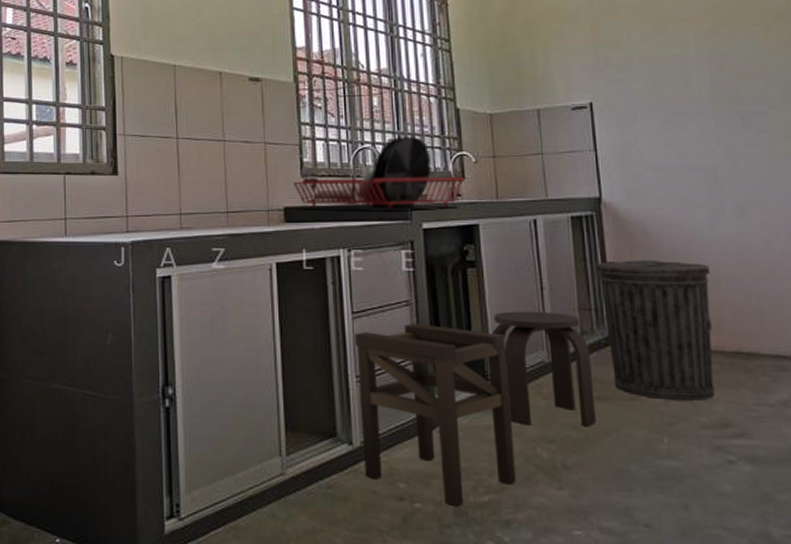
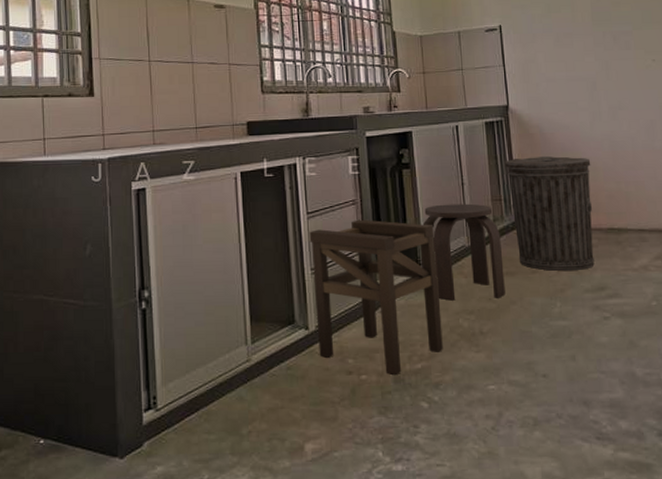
dish rack: present [293,135,465,212] -> none [254,55,400,124]

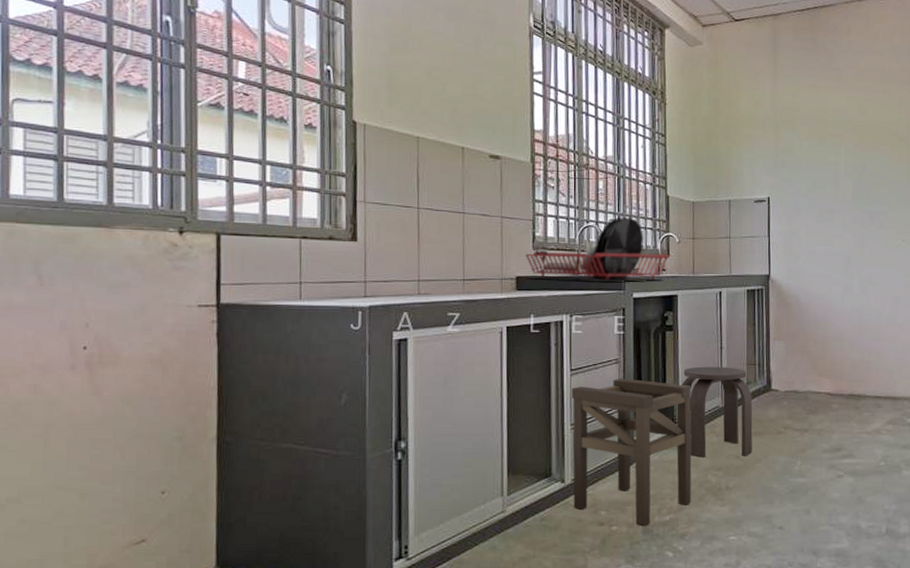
dish rack: none [254,55,400,124] -> present [524,217,670,283]
trash can: present [505,155,595,271] -> none [762,324,839,432]

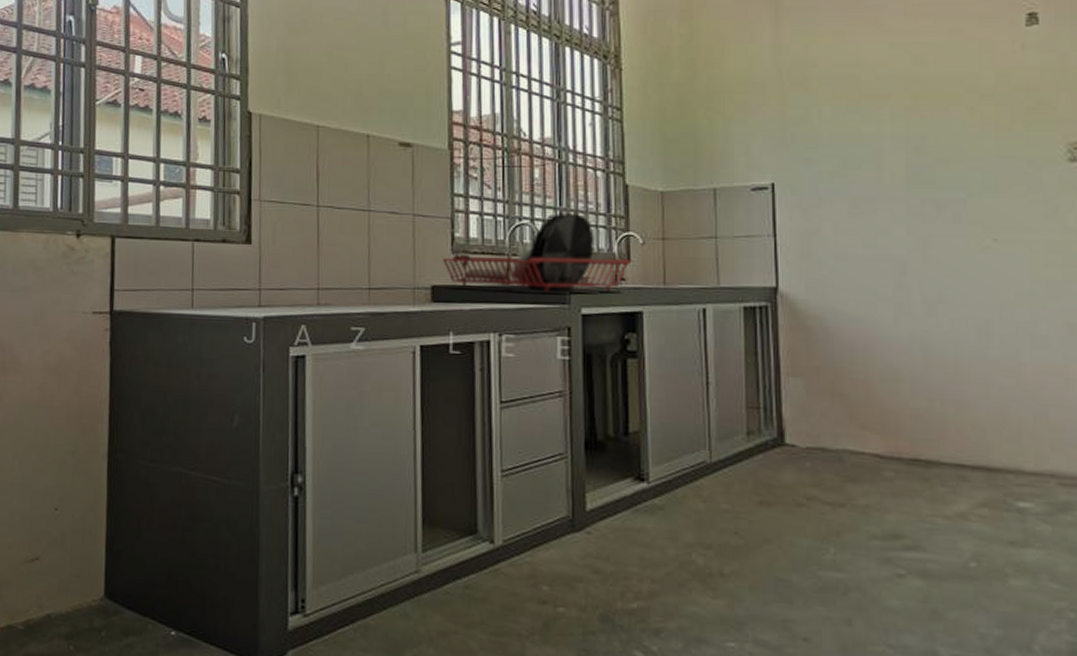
stool: present [571,378,692,527] -> none [501,416,668,613]
stool: present [682,366,753,458] -> none [651,406,758,533]

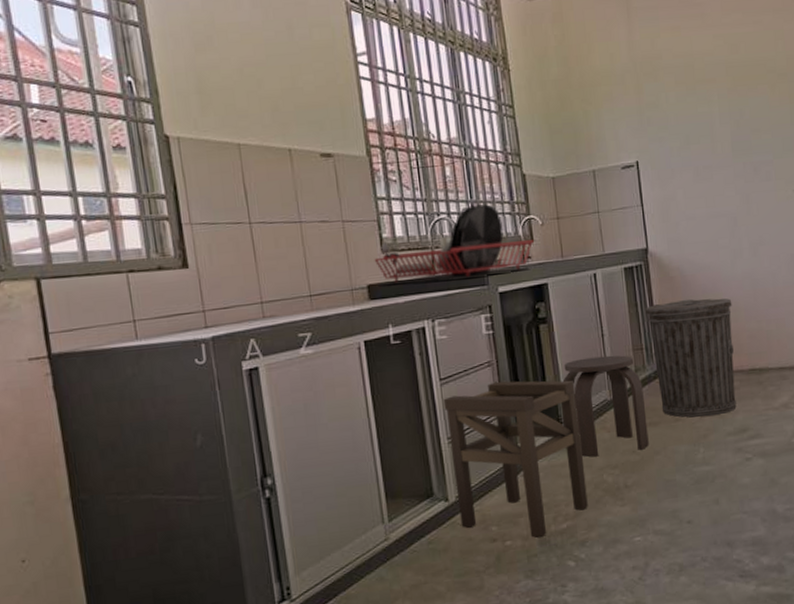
stool: none [501,416,668,613] -> present [443,380,588,538]
stool: none [651,406,758,533] -> present [563,355,649,458]
trash can: none [768,355,892,510] -> present [645,298,737,418]

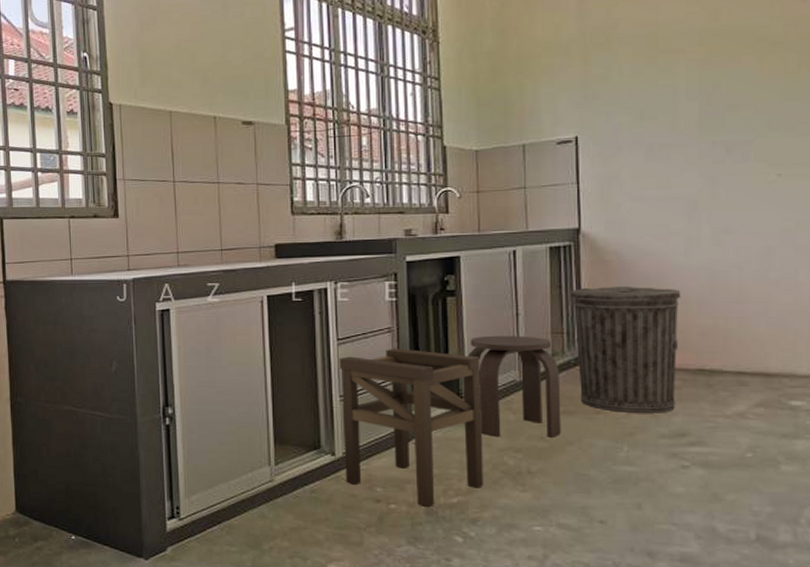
dish rack: present [374,203,534,287] -> none [283,173,449,247]

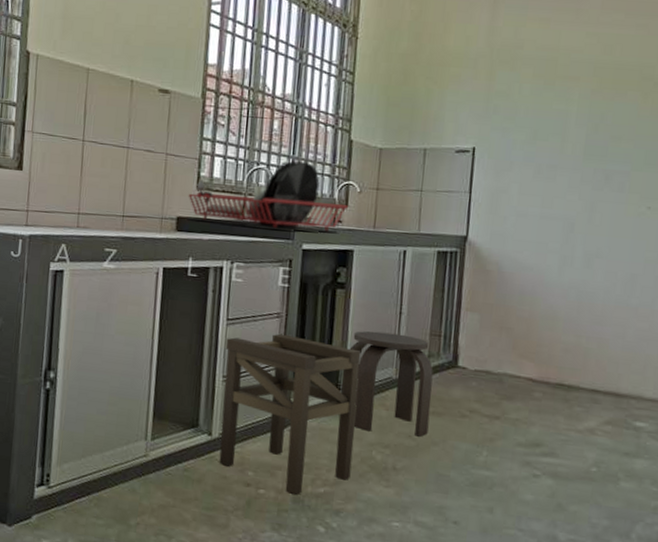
dish rack: none [283,173,449,247] -> present [185,160,348,234]
trash can: present [571,285,681,413] -> none [449,294,551,422]

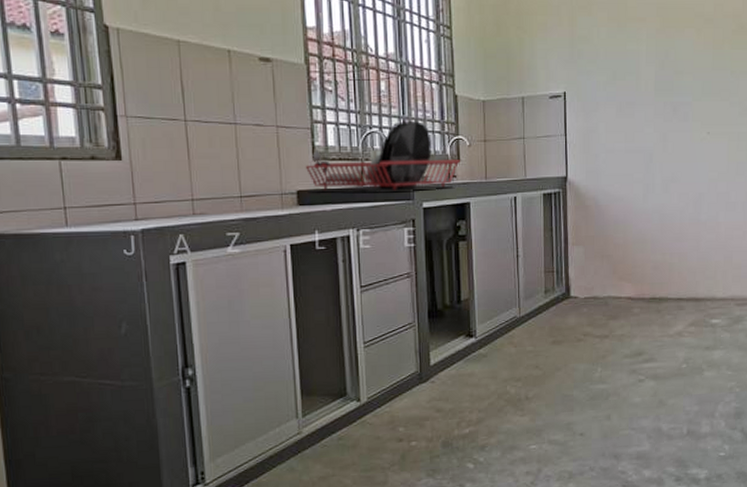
stool: present [219,333,361,496] -> none [362,292,490,441]
stool: present [350,331,434,437] -> none [477,275,552,369]

